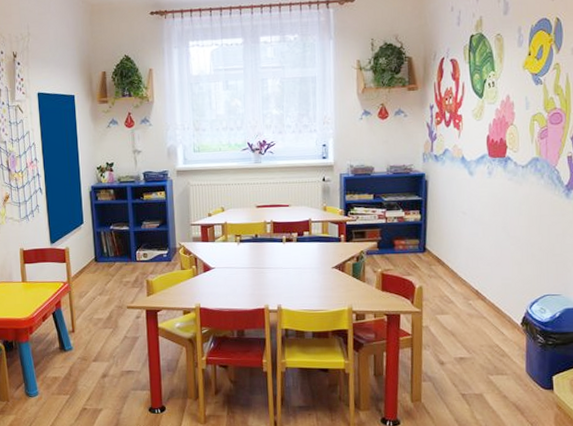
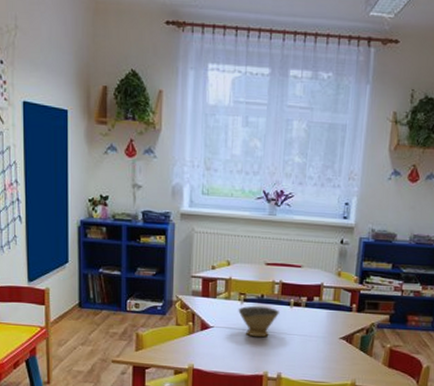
bowl: none [235,245,273,274] -> present [238,306,279,338]

